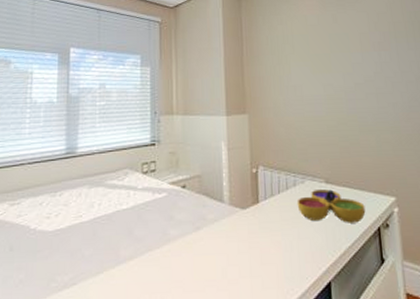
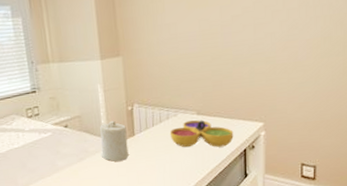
candle: none [220,183,252,234] -> present [100,120,129,162]

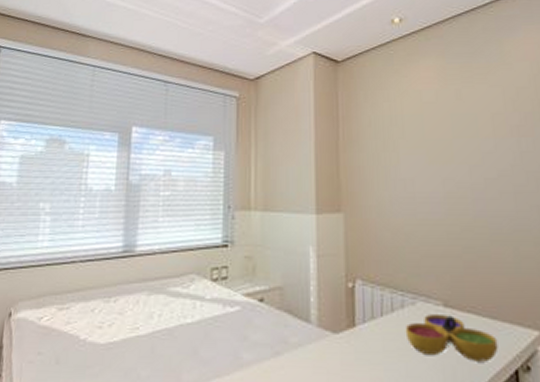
candle: present [100,120,129,162] -> none [306,299,345,364]

